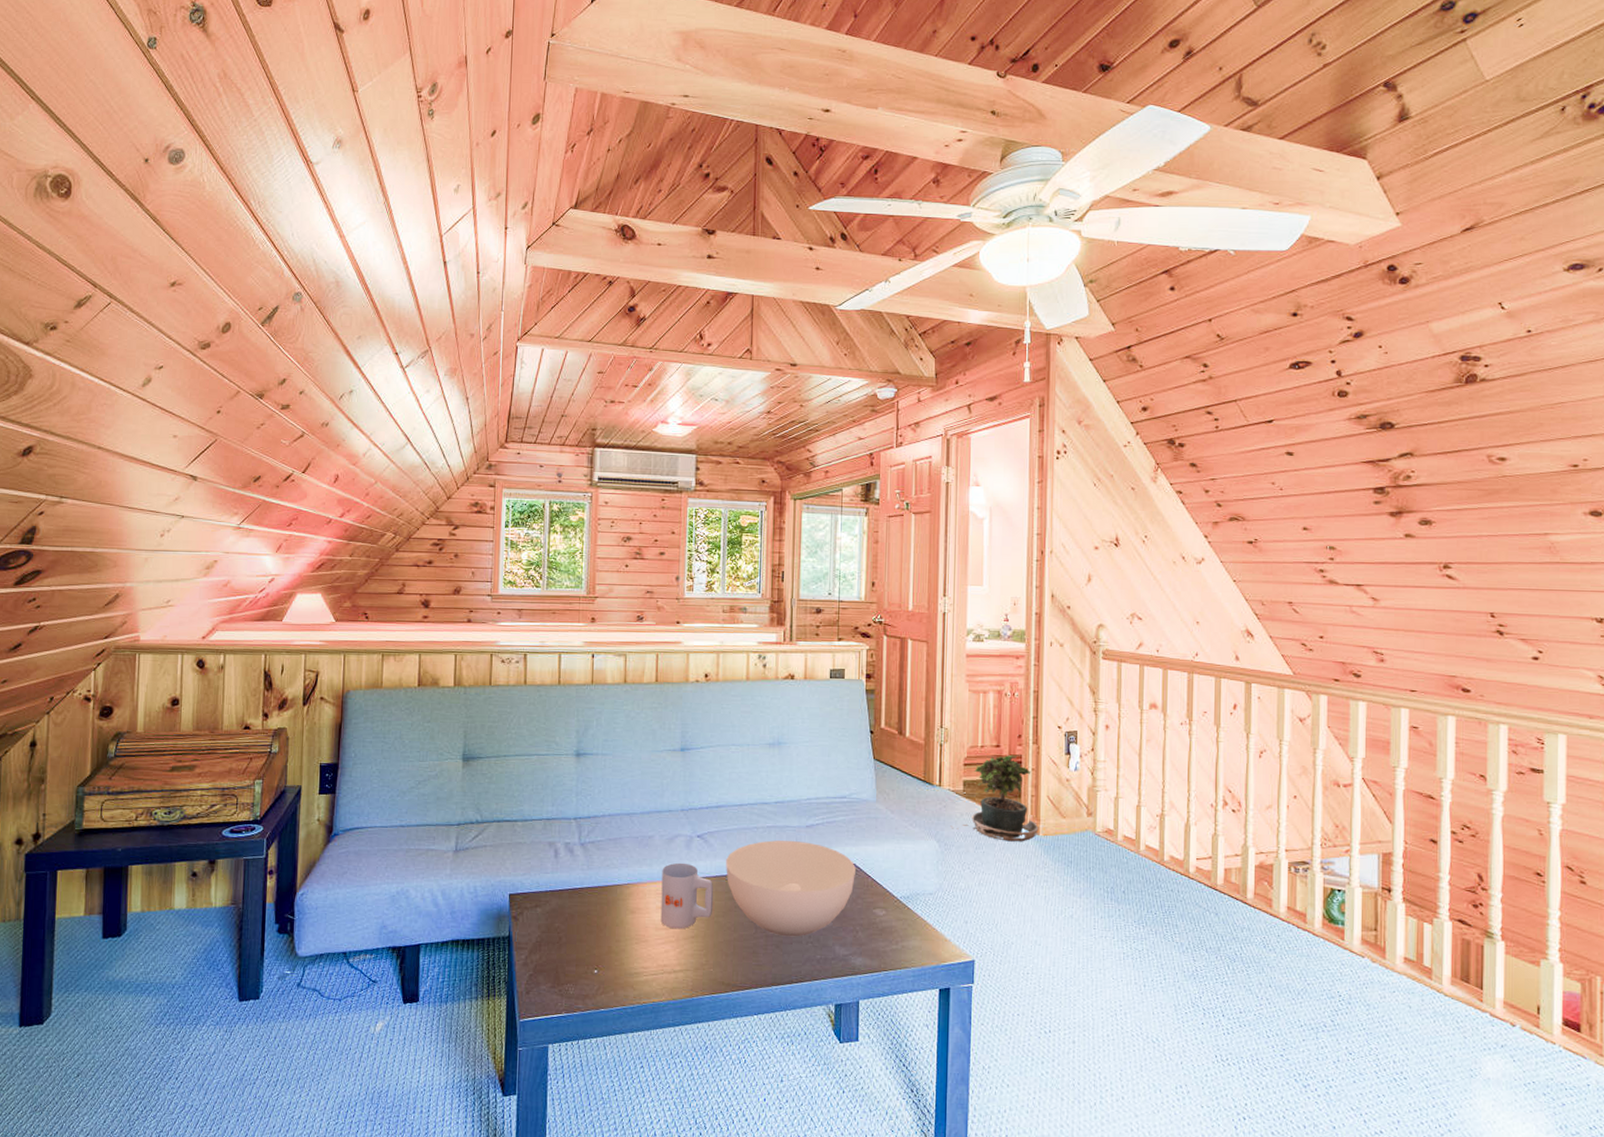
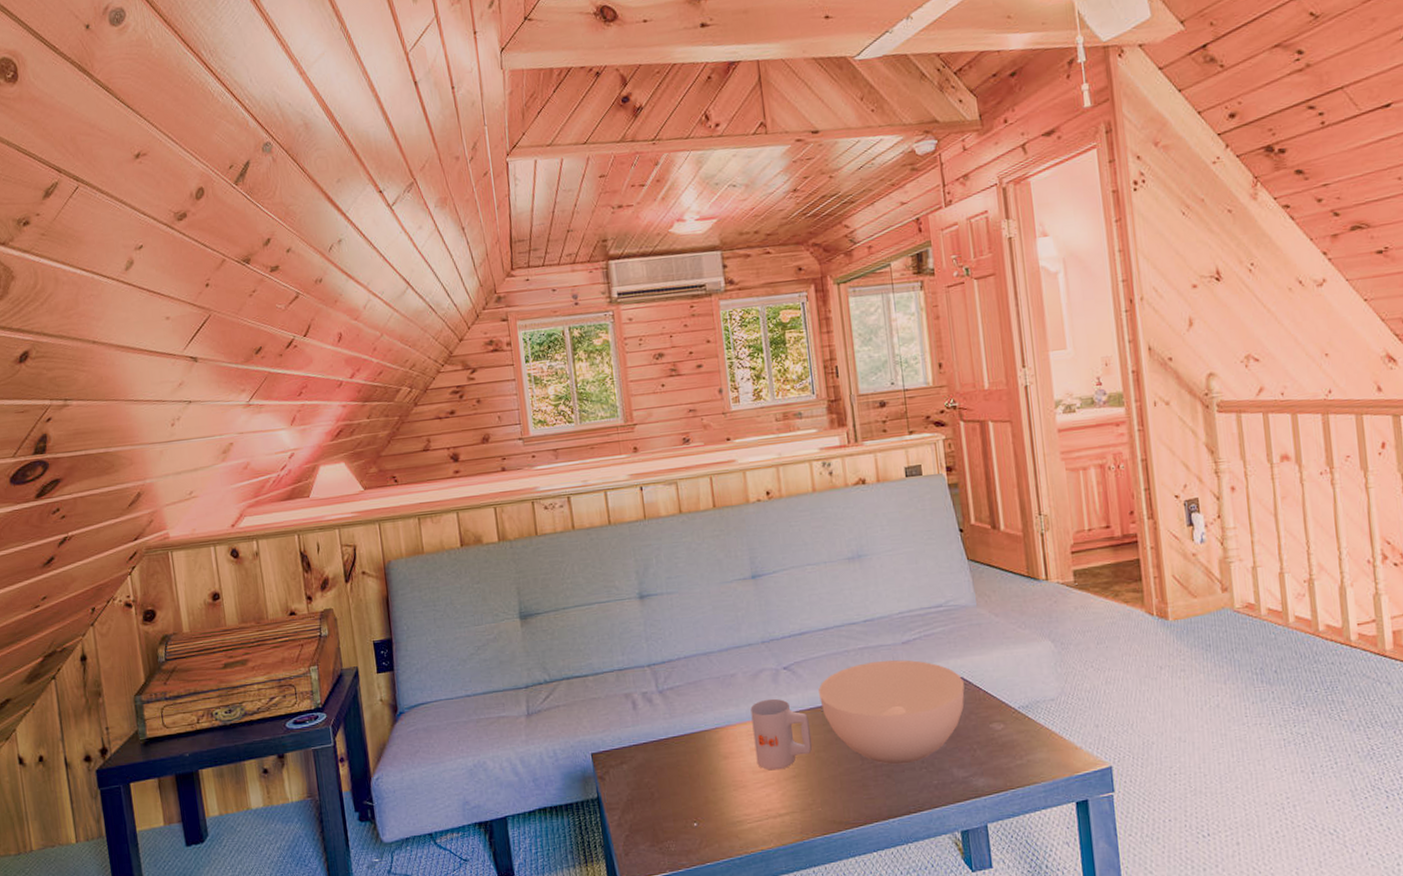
potted plant: present [950,754,1039,842] -> none [1064,534,1167,632]

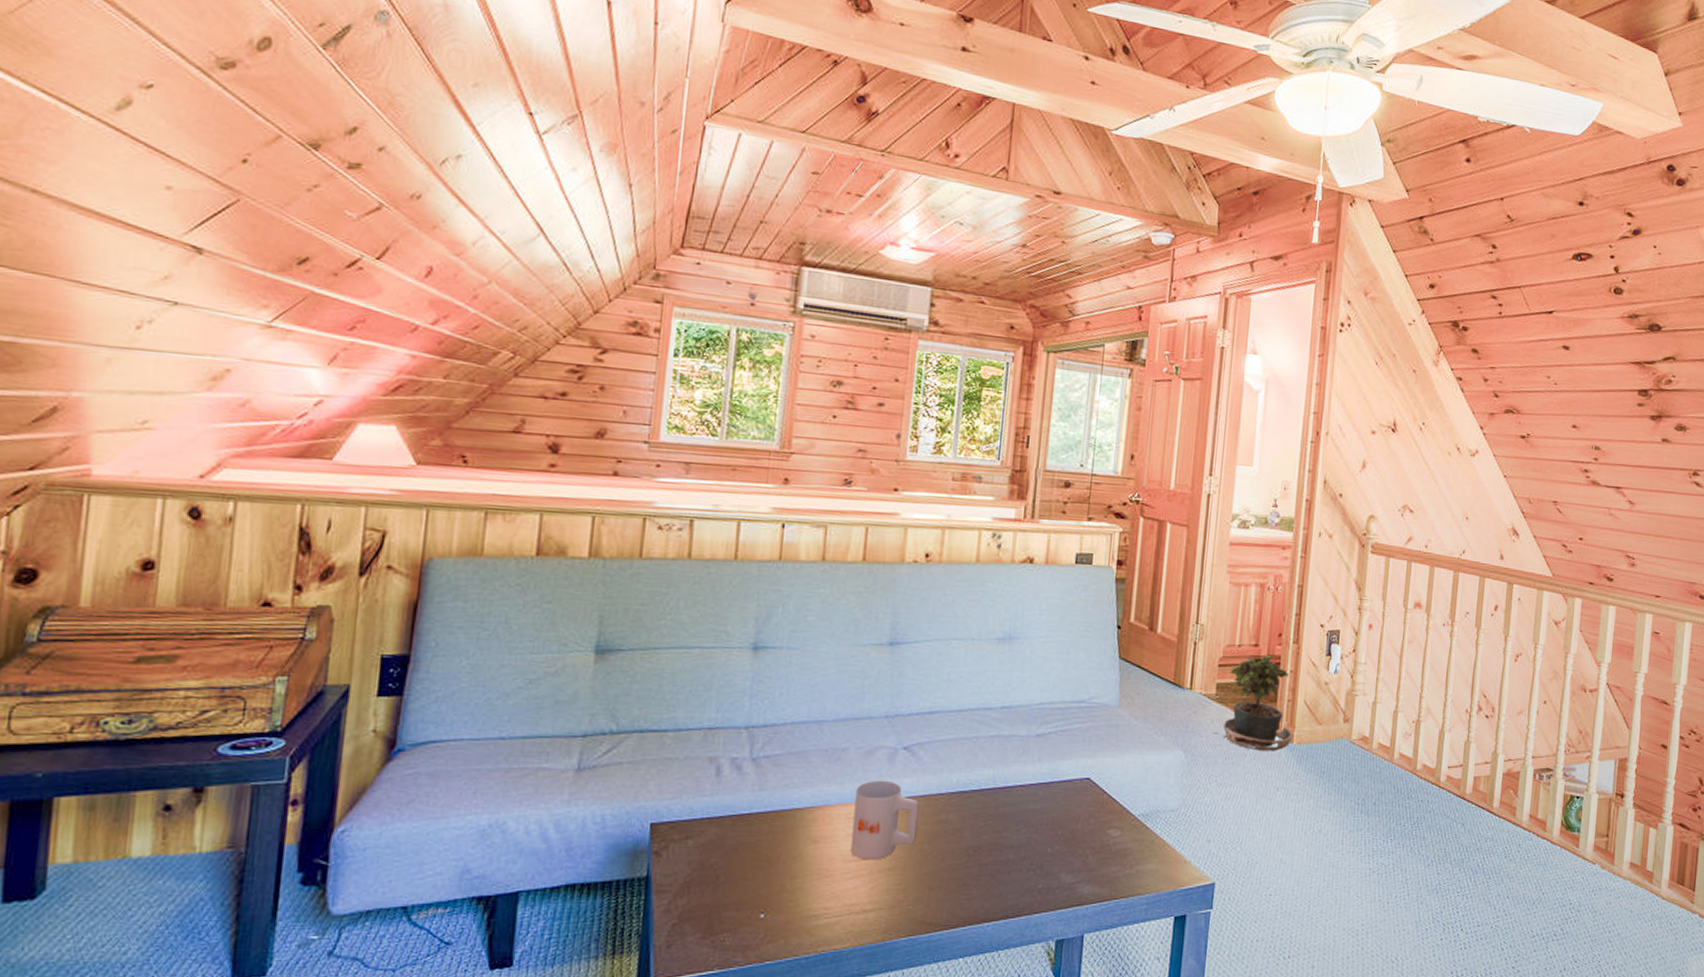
decorative bowl: present [818,659,965,765] -> none [936,751,1091,865]
potted plant: none [1064,534,1167,632] -> present [1199,655,1293,751]

